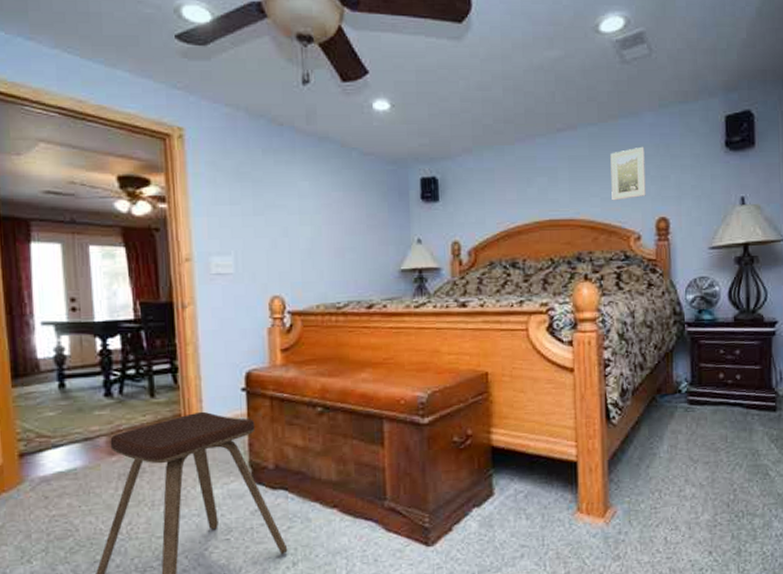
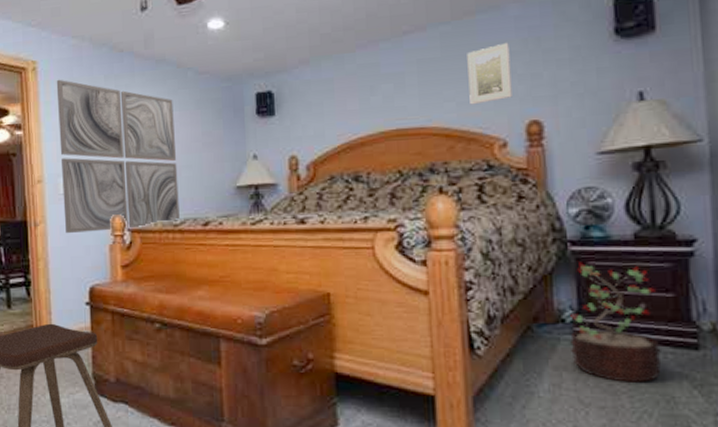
wall art: none [207,149,343,317] -> present [56,79,180,234]
decorative plant: none [685,341,750,441] -> present [570,262,662,382]

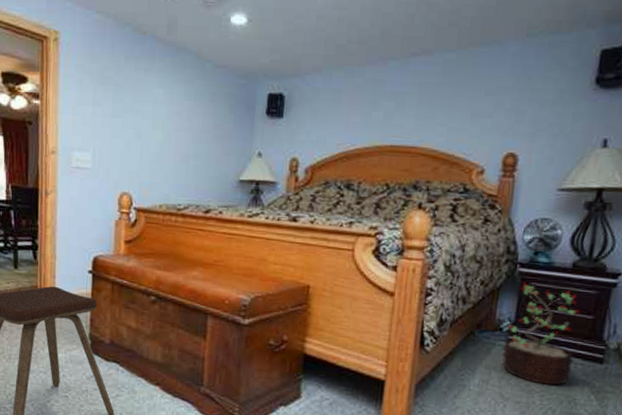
wall art: present [56,79,180,234] -> none [74,53,189,208]
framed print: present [467,42,512,105] -> none [459,77,503,132]

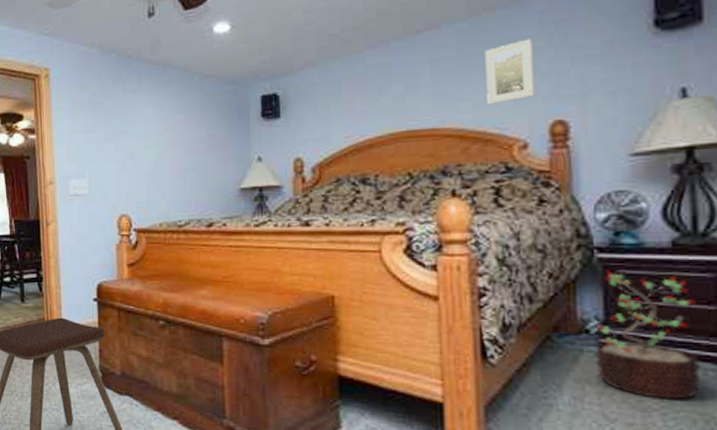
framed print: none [459,77,503,132] -> present [485,38,535,105]

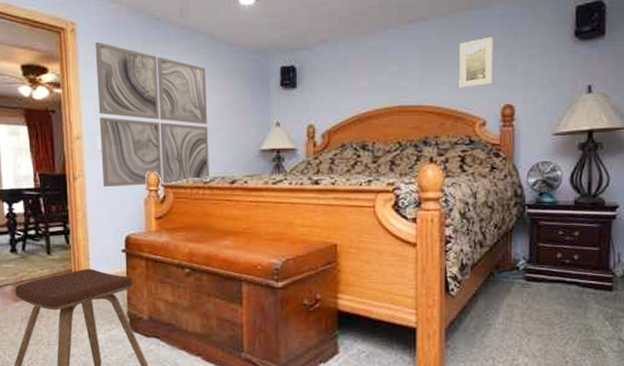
wall art: none [67,85,184,233] -> present [95,41,209,188]
decorative plant: present [595,270,701,400] -> none [521,222,586,316]

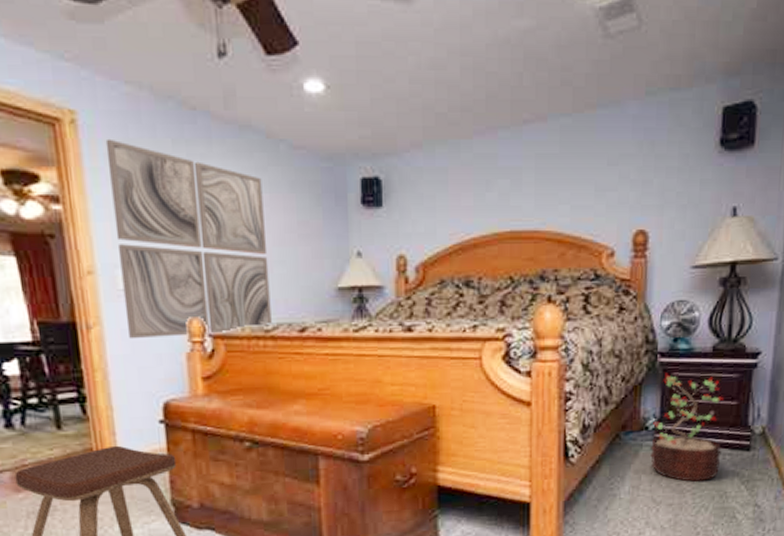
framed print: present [459,36,493,89] -> none [583,143,625,210]
decorative plant: none [521,222,586,316] -> present [650,373,723,482]

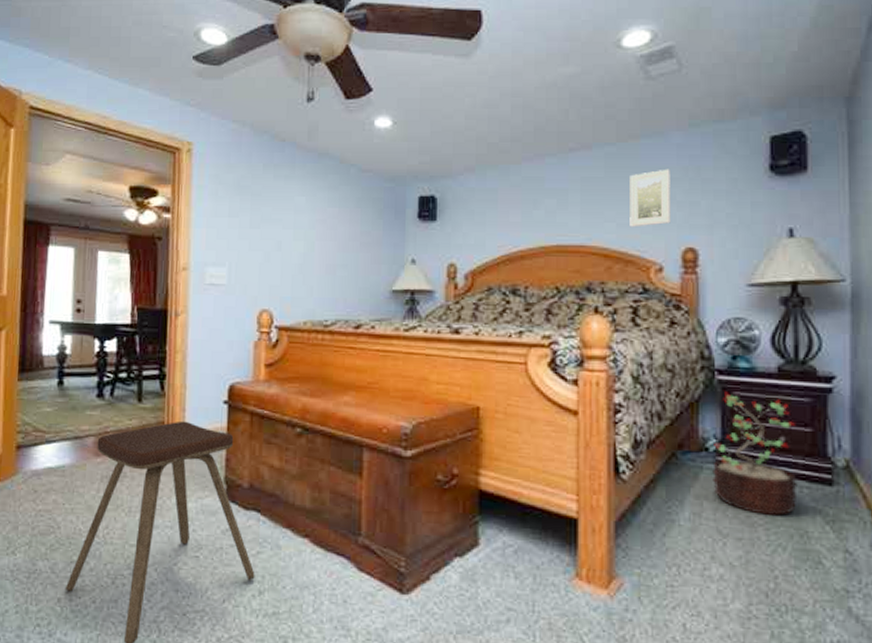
wall art: present [105,138,272,339] -> none [208,163,333,327]
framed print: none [583,143,625,210] -> present [630,169,671,227]

